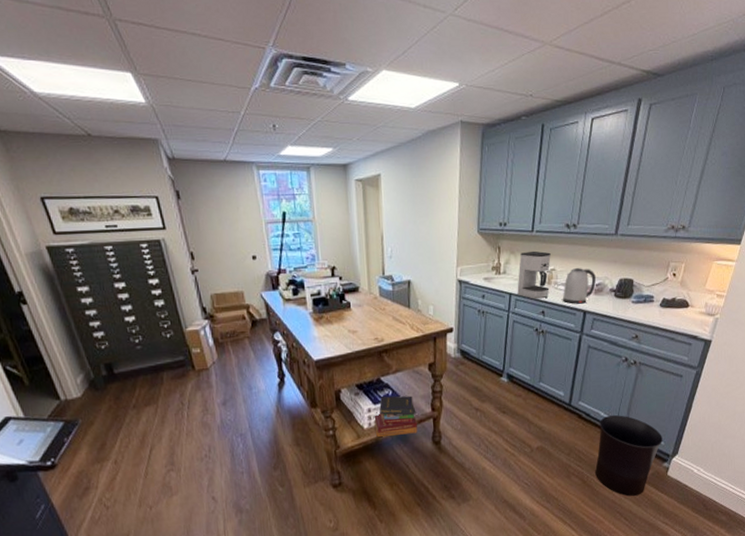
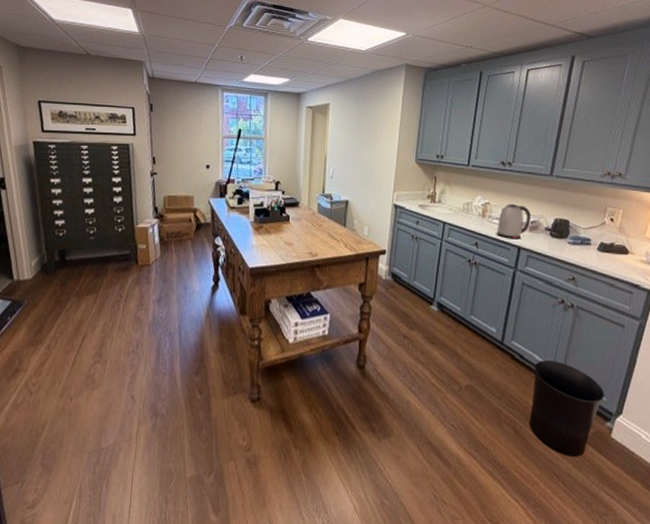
books: present [374,395,418,438] -> none [300,312,343,355]
coffee maker: present [517,250,551,300] -> none [451,183,486,231]

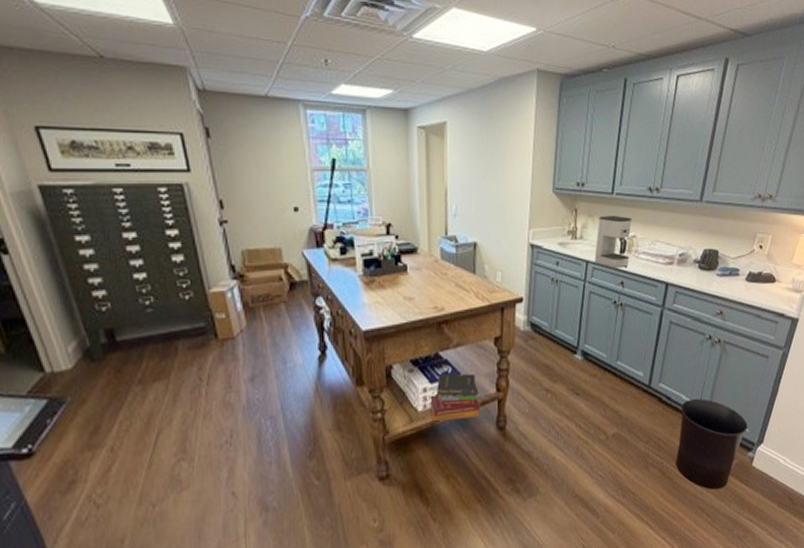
books: none [300,312,343,355] -> present [430,373,480,422]
coffee maker: none [451,183,486,231] -> present [594,215,632,269]
kettle: present [496,204,531,240] -> none [643,236,679,275]

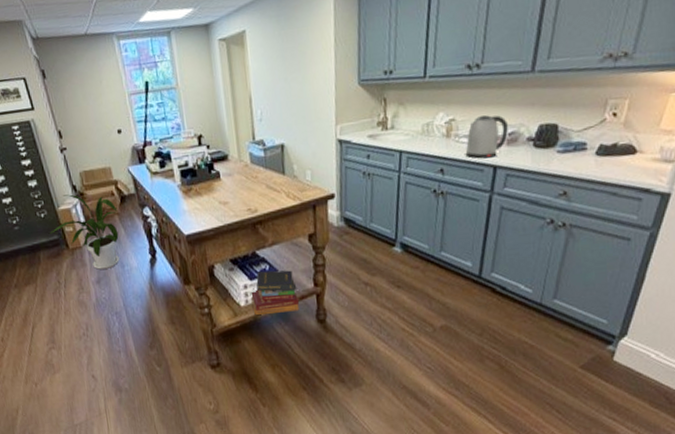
house plant: none [194,275,284,366] -> present [49,194,120,270]
coffee maker: present [594,215,632,269] -> none [408,99,449,157]
kettle: none [643,236,679,275] -> present [465,115,508,159]
waste bin: present [676,398,747,490] -> none [516,287,605,385]

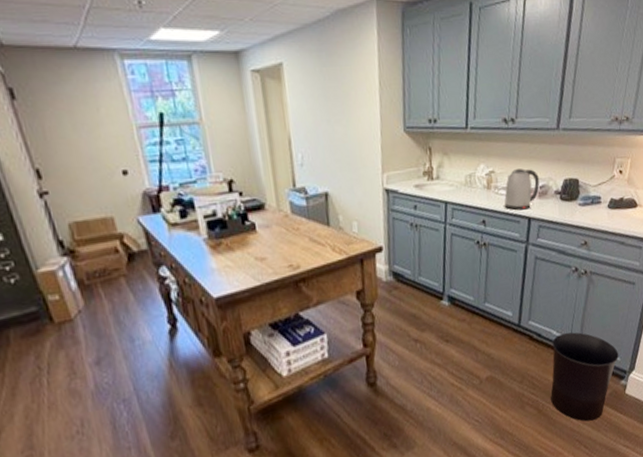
house plant: present [49,194,120,270] -> none [24,252,128,348]
books: present [251,270,299,316] -> none [295,331,348,386]
waste bin: none [516,287,605,385] -> present [550,332,619,421]

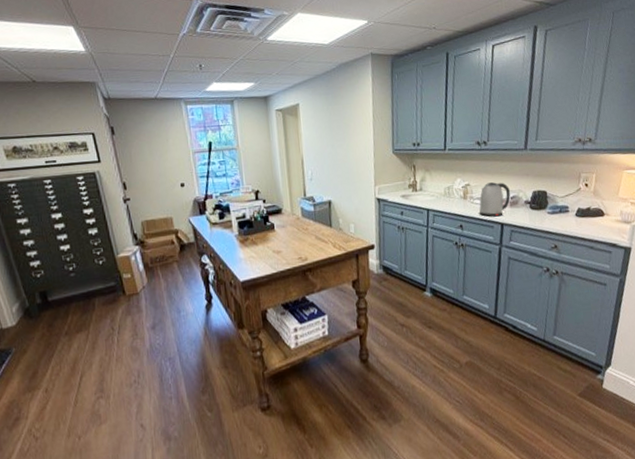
waste bin: present [550,332,619,421] -> none [527,326,594,412]

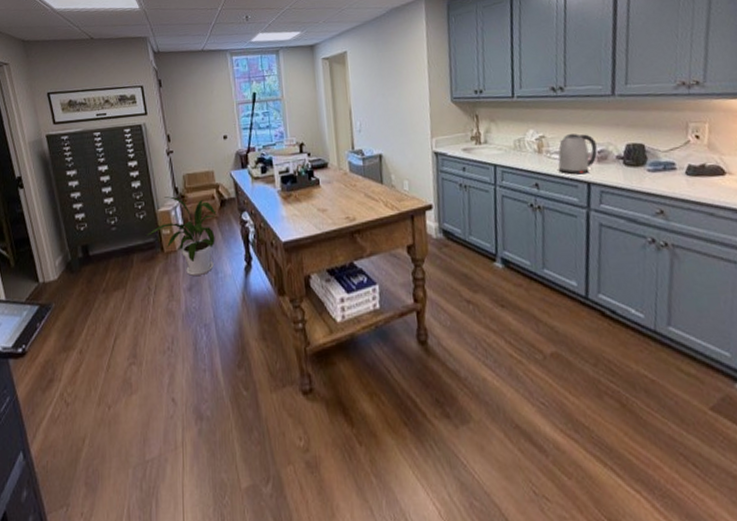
house plant: none [107,242,177,316] -> present [146,196,216,277]

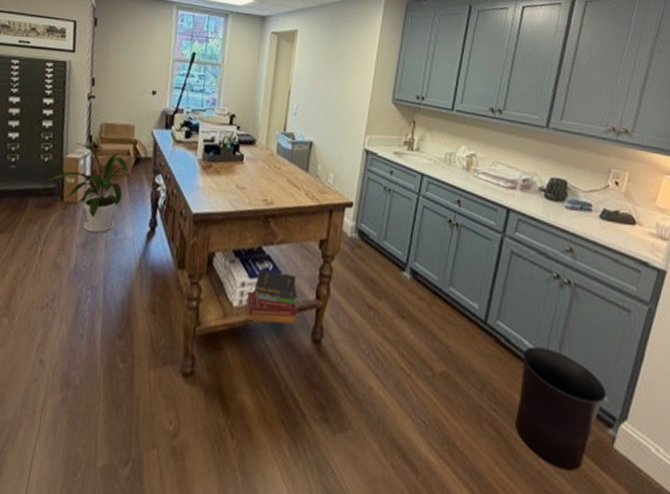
books: none [348,283,399,334] -> present [245,270,298,324]
kettle: present [558,134,598,175] -> none [482,157,522,200]
waste bin: none [631,312,728,431] -> present [515,346,606,471]

